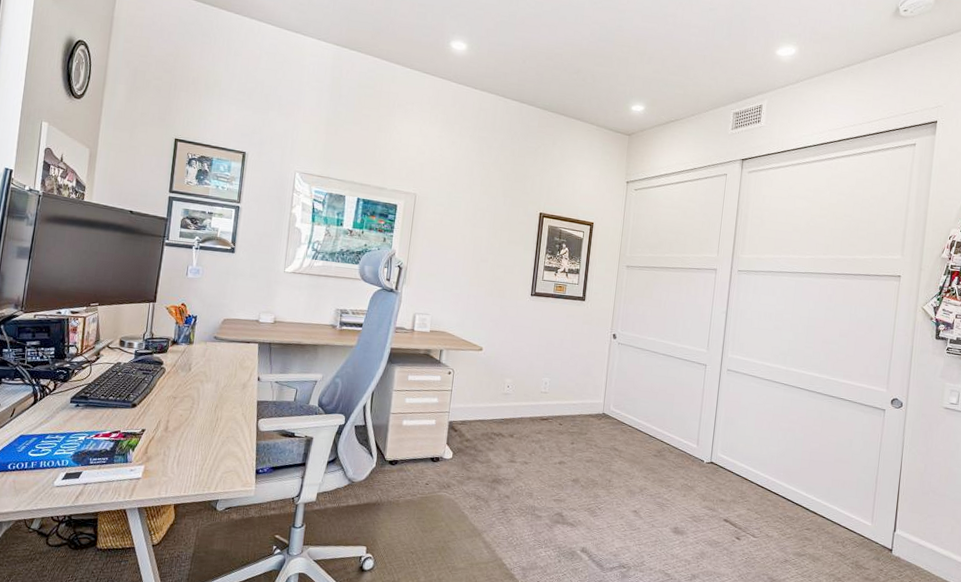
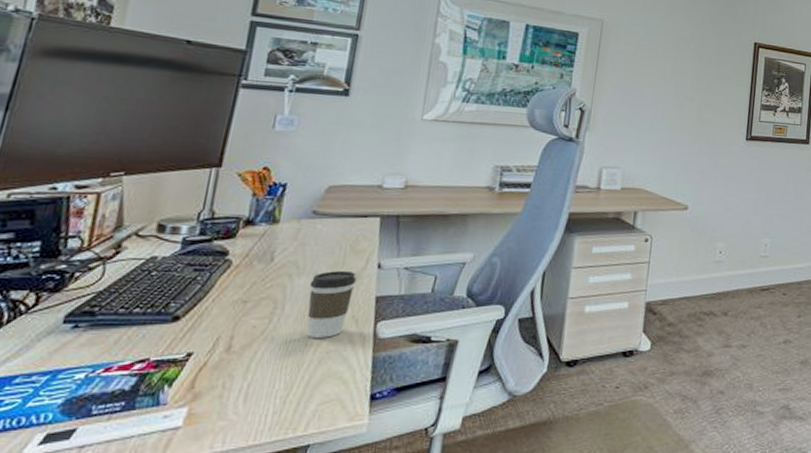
coffee cup: none [213,380,244,427] -> present [307,271,357,338]

